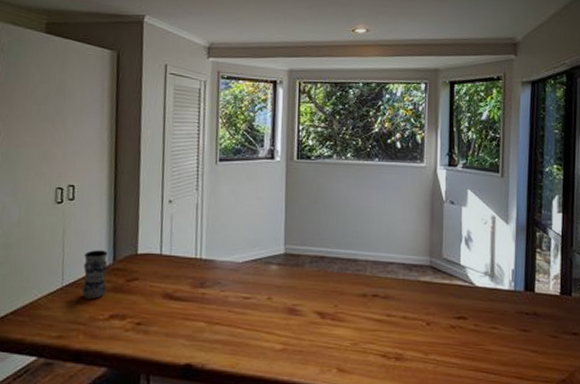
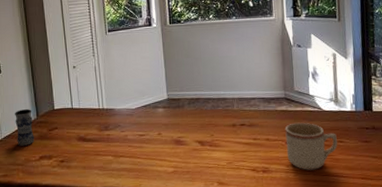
mug: none [427,298,491,362] -> present [285,122,338,170]

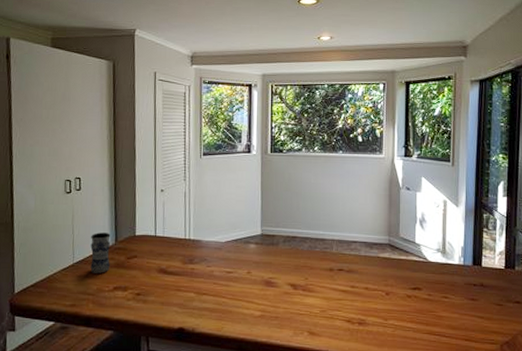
mug: present [285,122,338,170] -> none [386,272,443,326]

